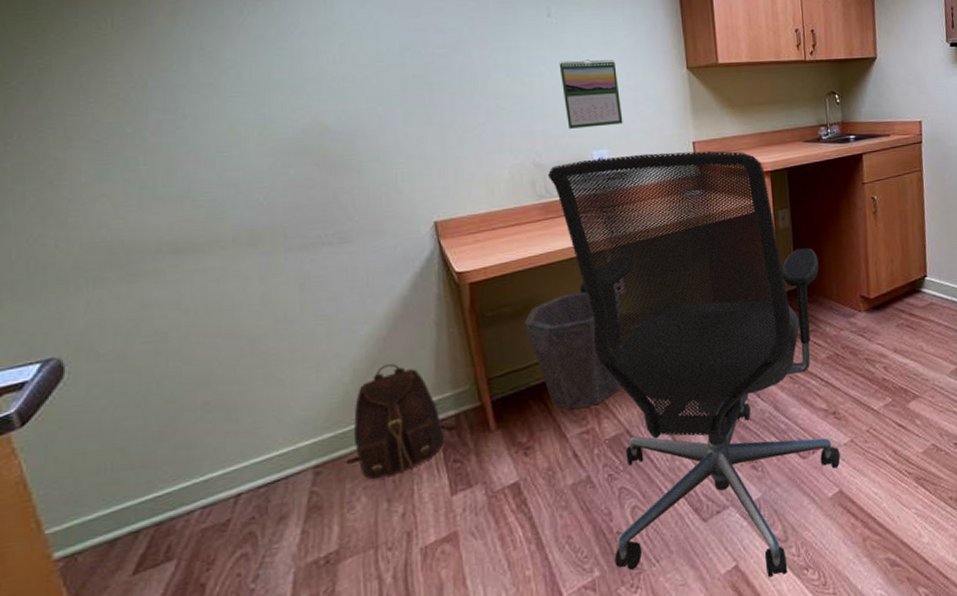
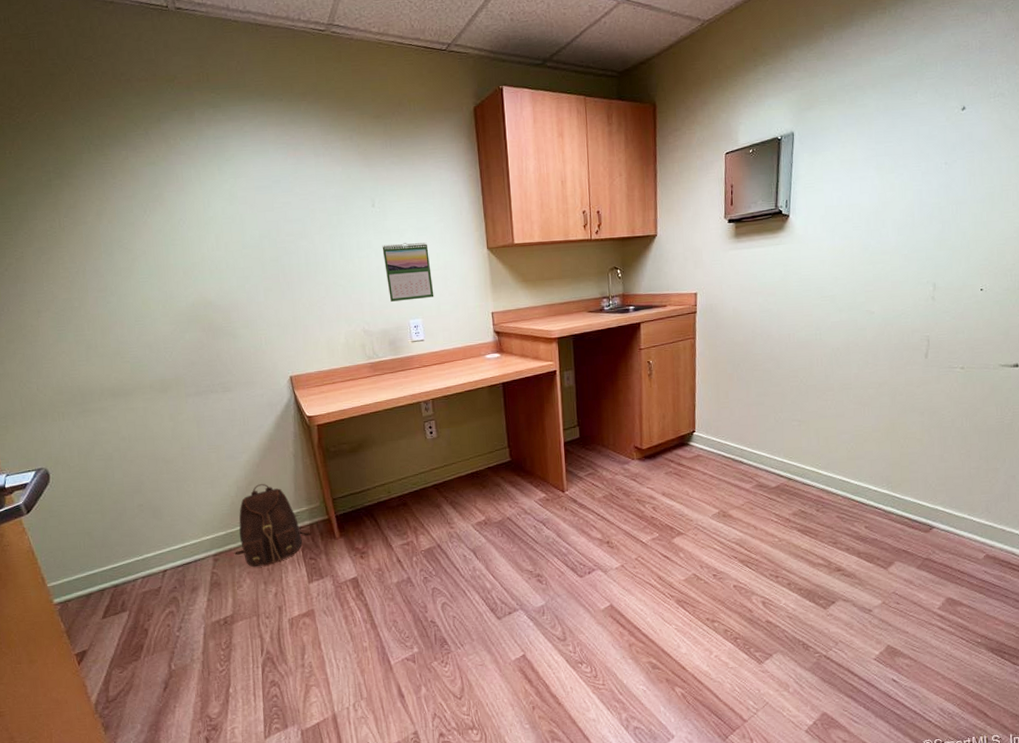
waste bin: present [525,292,621,411] -> none [359,435,433,527]
office chair: present [547,150,841,578] -> none [374,320,612,667]

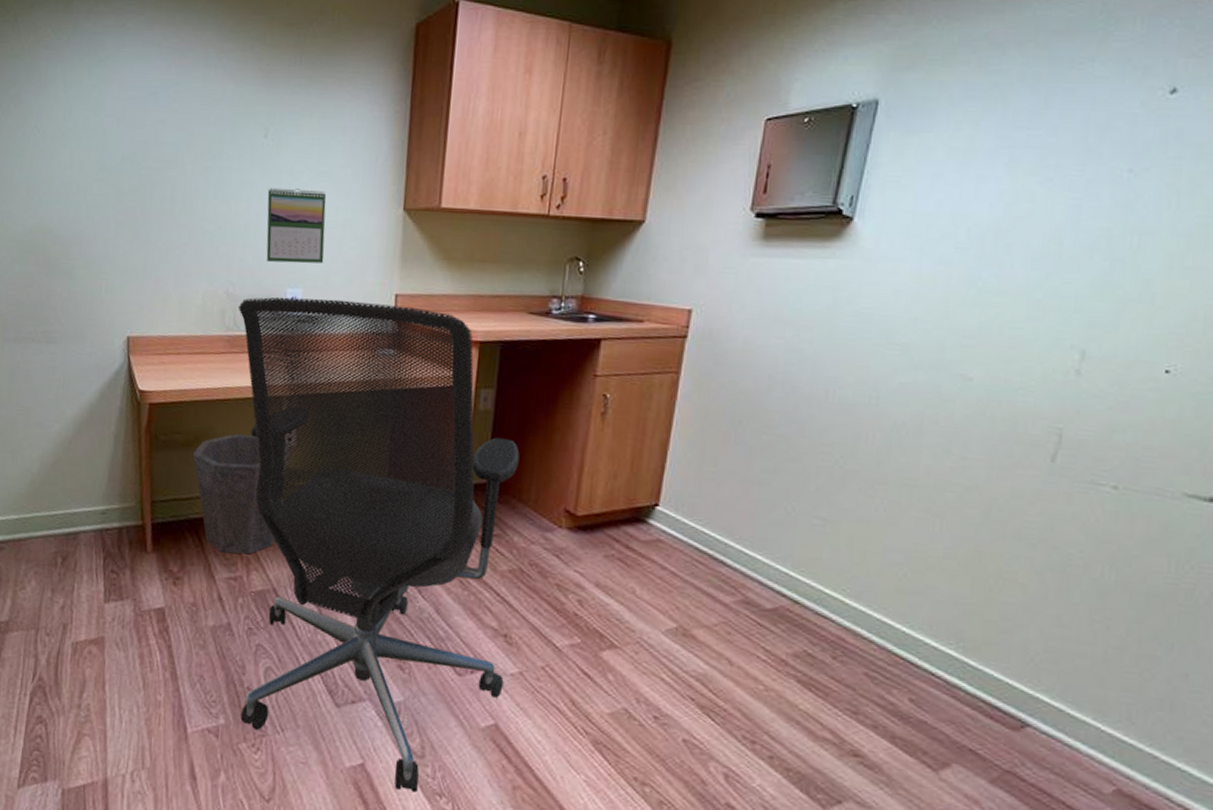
backpack: present [235,484,312,568] -> none [24,464,120,569]
waste bin: none [359,435,433,527] -> present [193,434,291,555]
office chair: none [374,320,612,667] -> present [237,296,520,793]

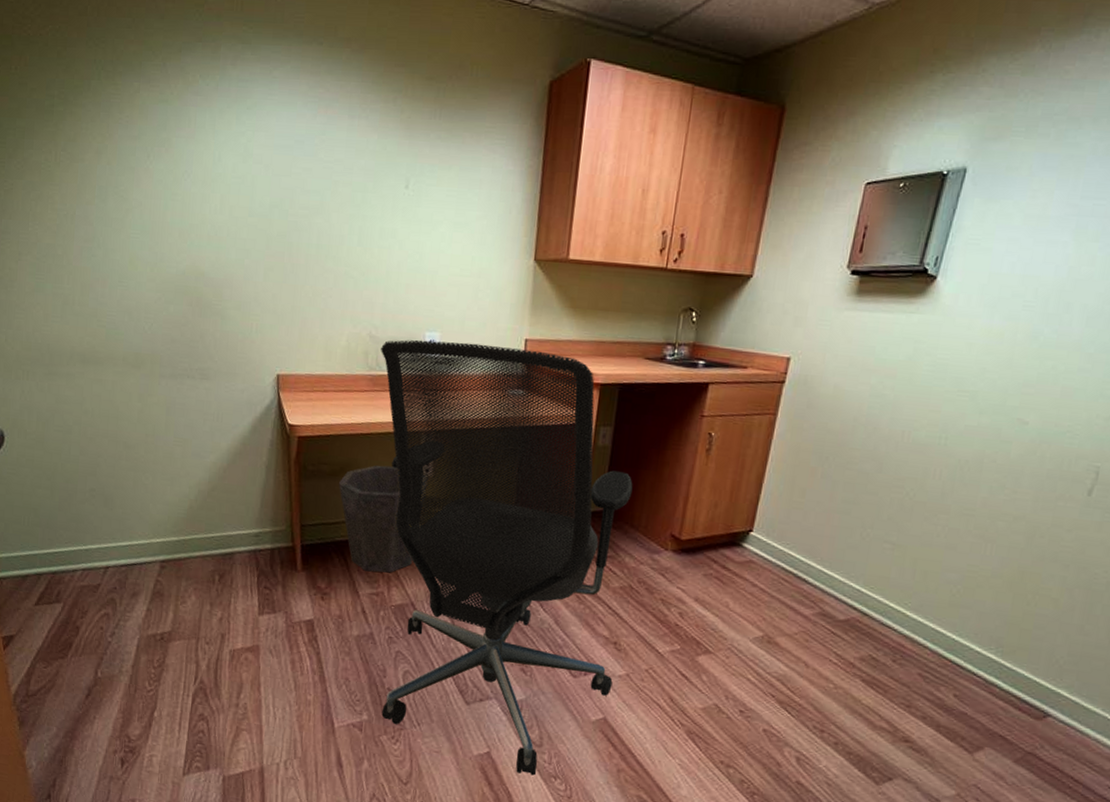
calendar: present [266,187,327,264] -> none [406,236,463,309]

